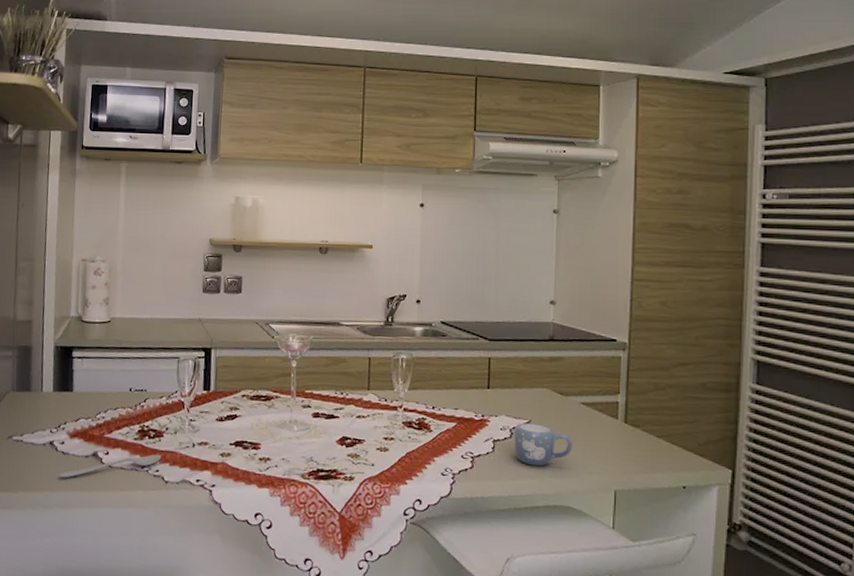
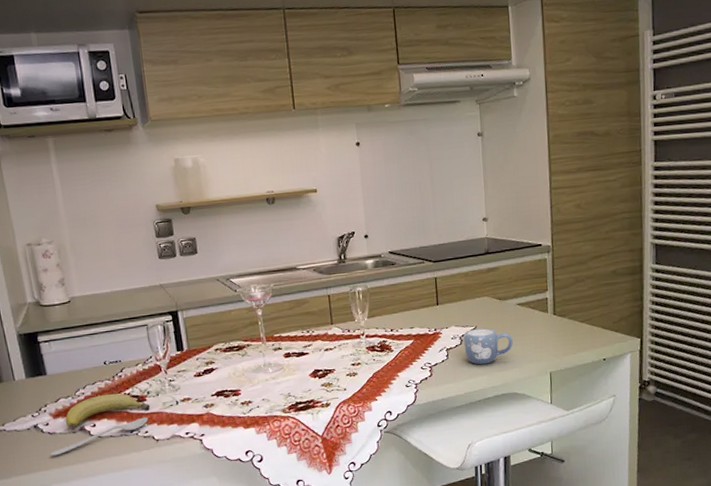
fruit: none [80,422,167,452] -> present [65,393,151,429]

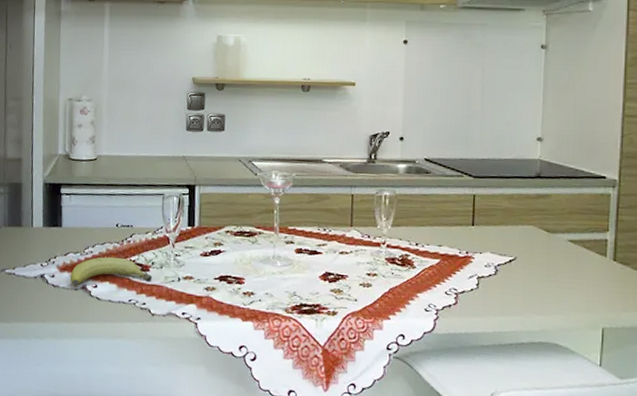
spoon: present [49,417,149,456] -> none [49,287,148,310]
mug: present [463,328,513,365] -> none [498,259,559,304]

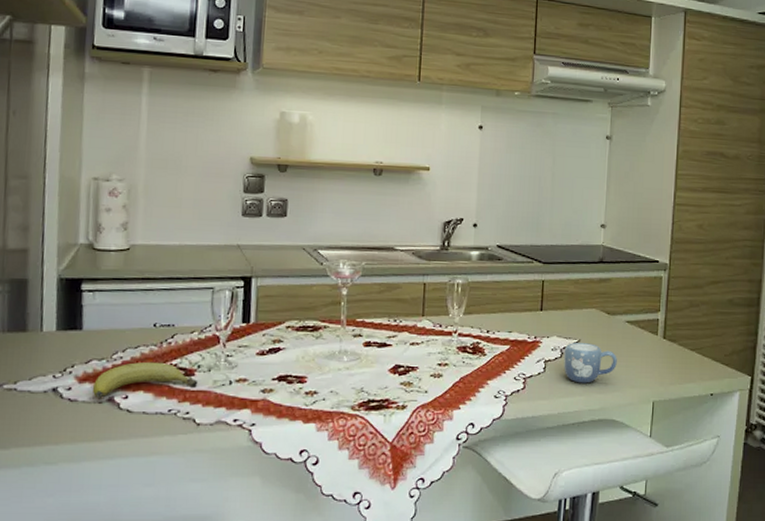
mug: none [498,259,559,304] -> present [564,342,617,384]

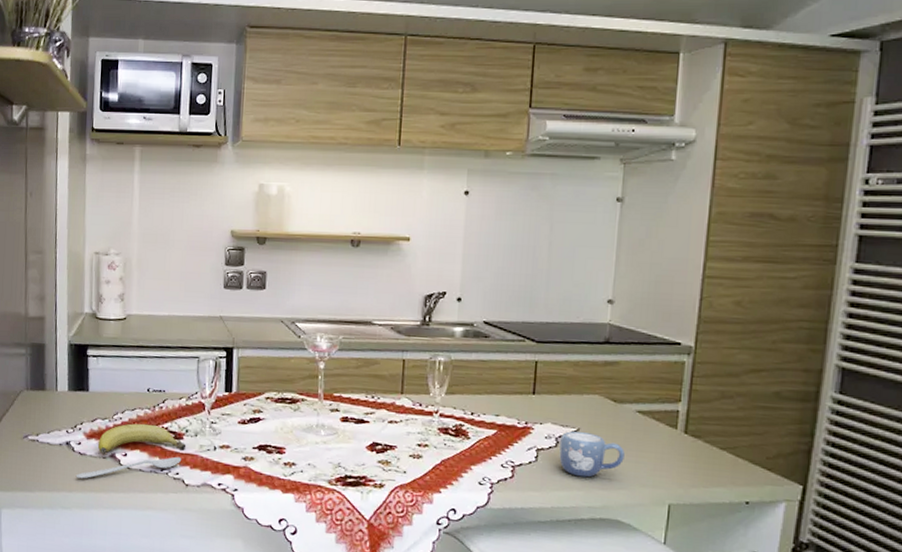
spoon: none [63,394,193,428] -> present [75,456,182,479]

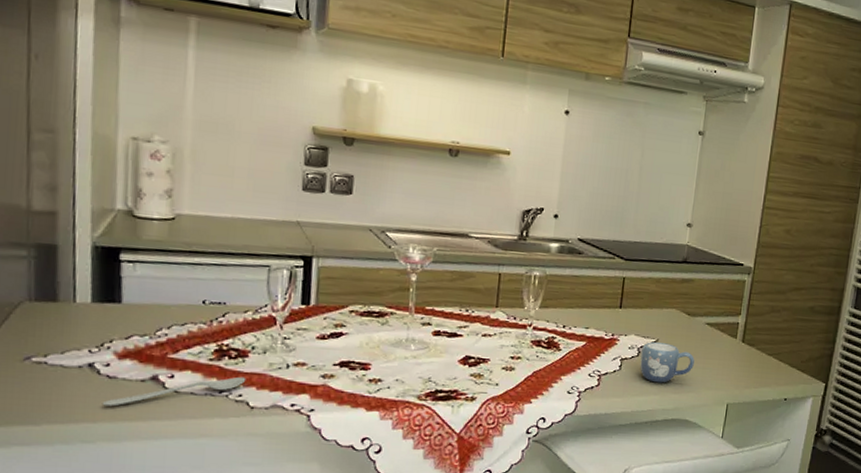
fruit: present [97,423,187,454] -> none [133,340,253,376]

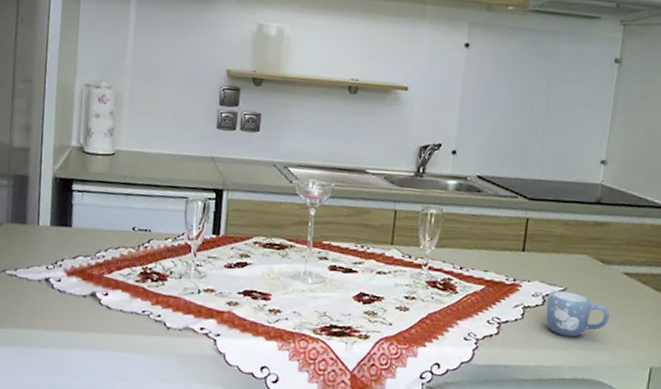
spoon: present [102,376,246,407] -> none [53,298,165,317]

